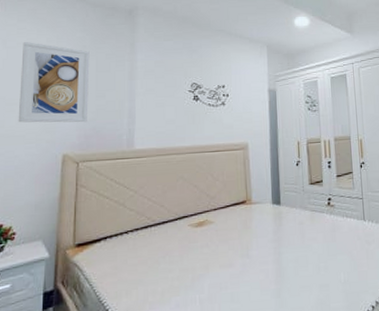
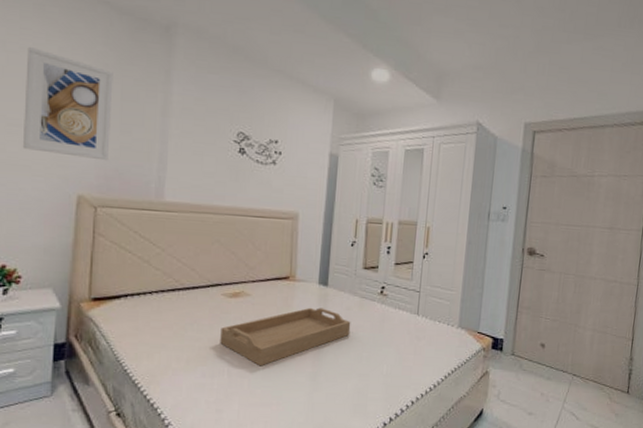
serving tray: none [190,225,306,290] -> present [220,307,351,367]

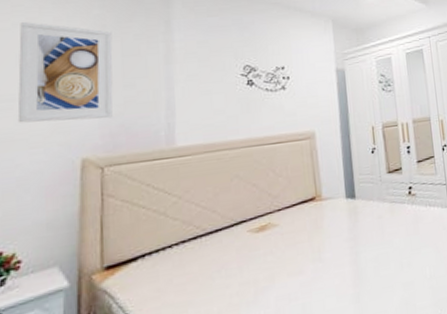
serving tray: present [220,307,351,367] -> none [251,221,387,301]

